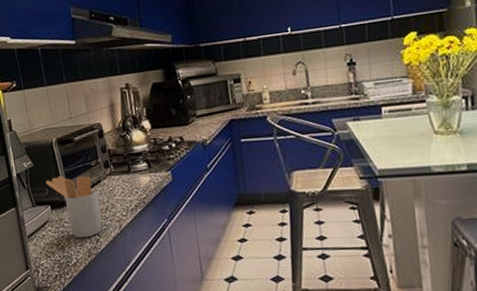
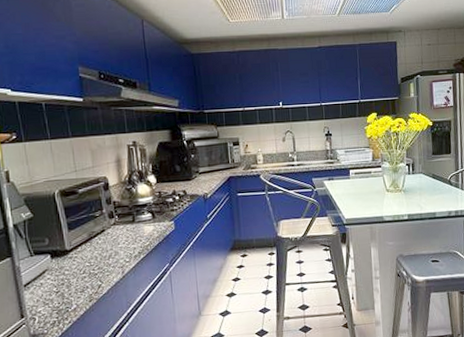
utensil holder: present [45,175,102,239] -> none [45,225,104,285]

